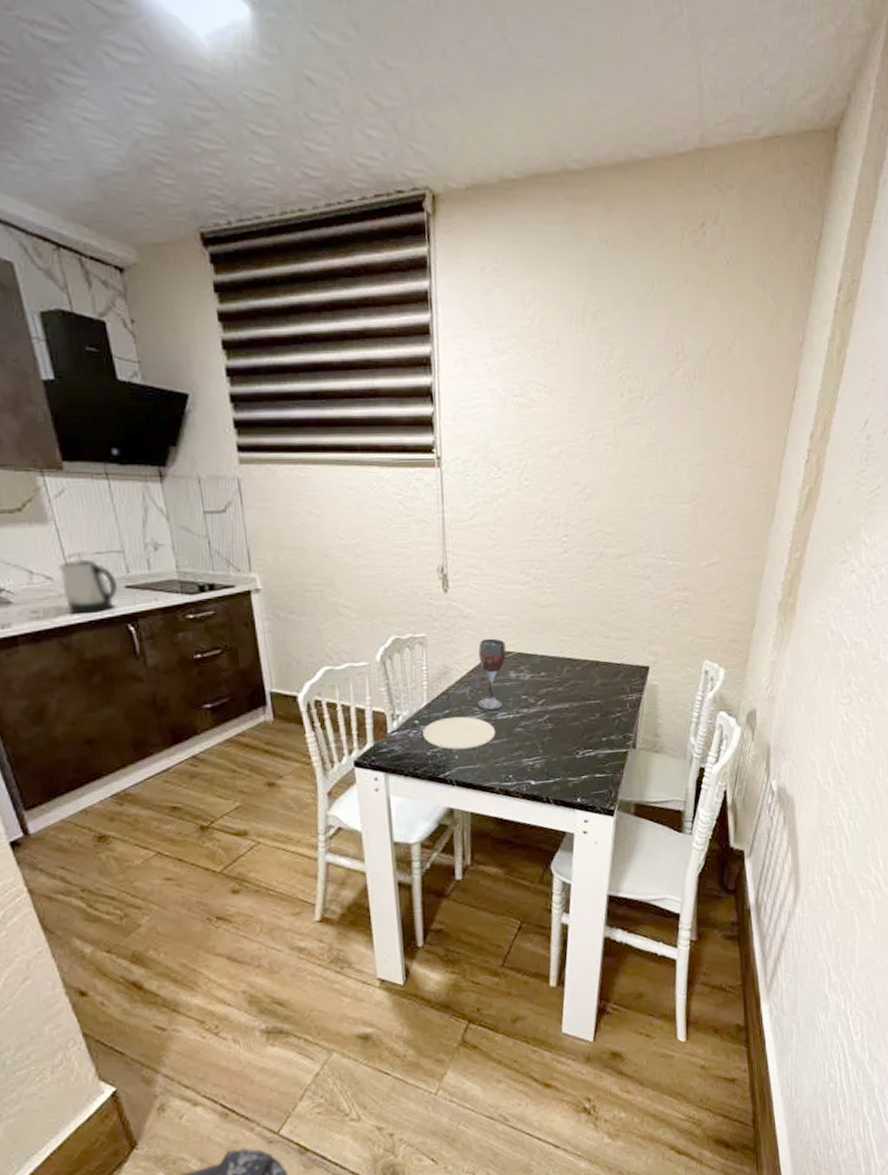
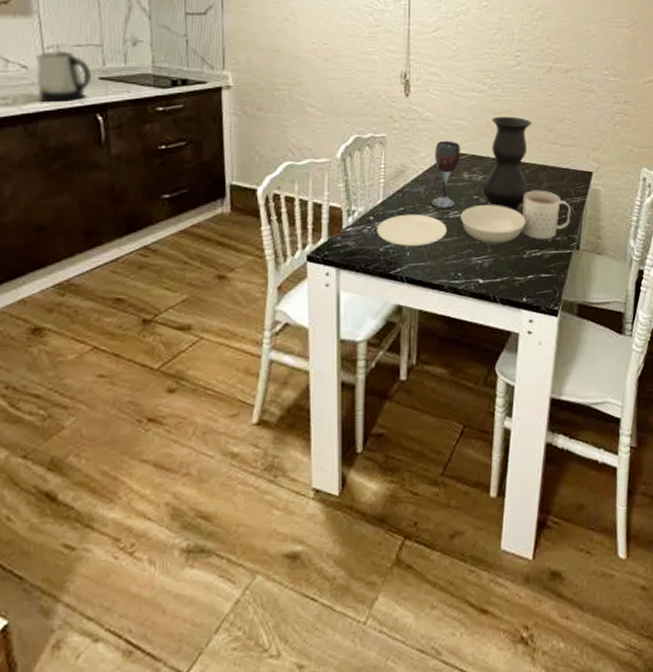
bowl: none [508,704,578,745] -> present [460,205,526,244]
vase: none [531,609,582,710] -> present [483,116,532,211]
mug: none [573,687,626,740] -> present [521,190,571,240]

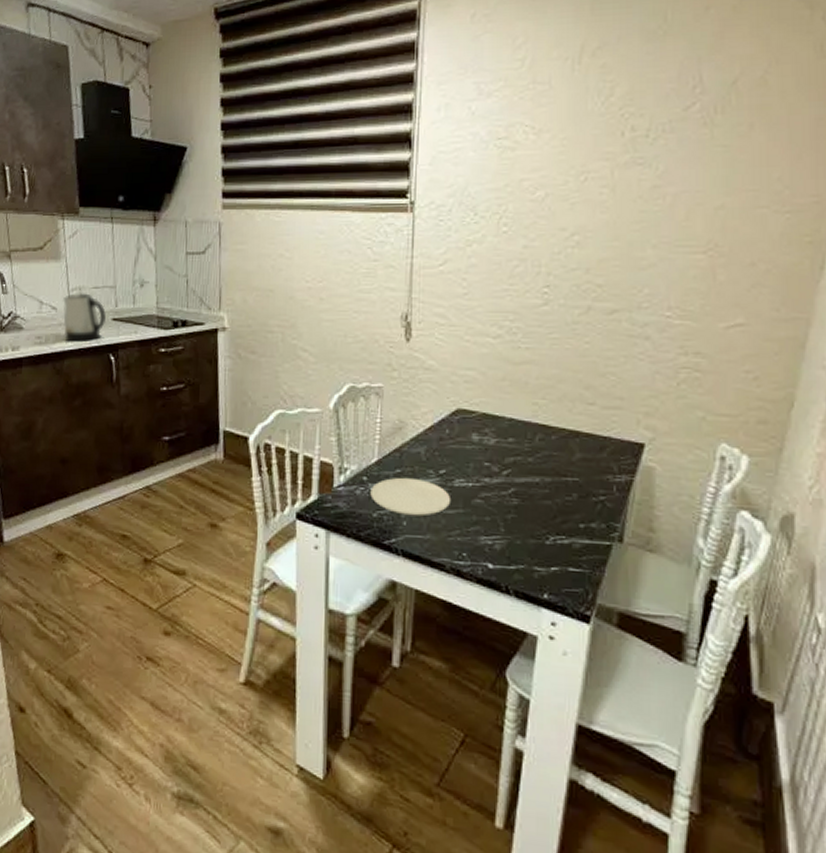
cup: present [431,140,460,208] -> none [433,394,469,475]
bowl: present [460,205,526,244] -> none [466,474,550,524]
vase: present [483,116,532,211] -> none [496,367,562,485]
mug: present [521,190,571,240] -> none [545,461,612,525]

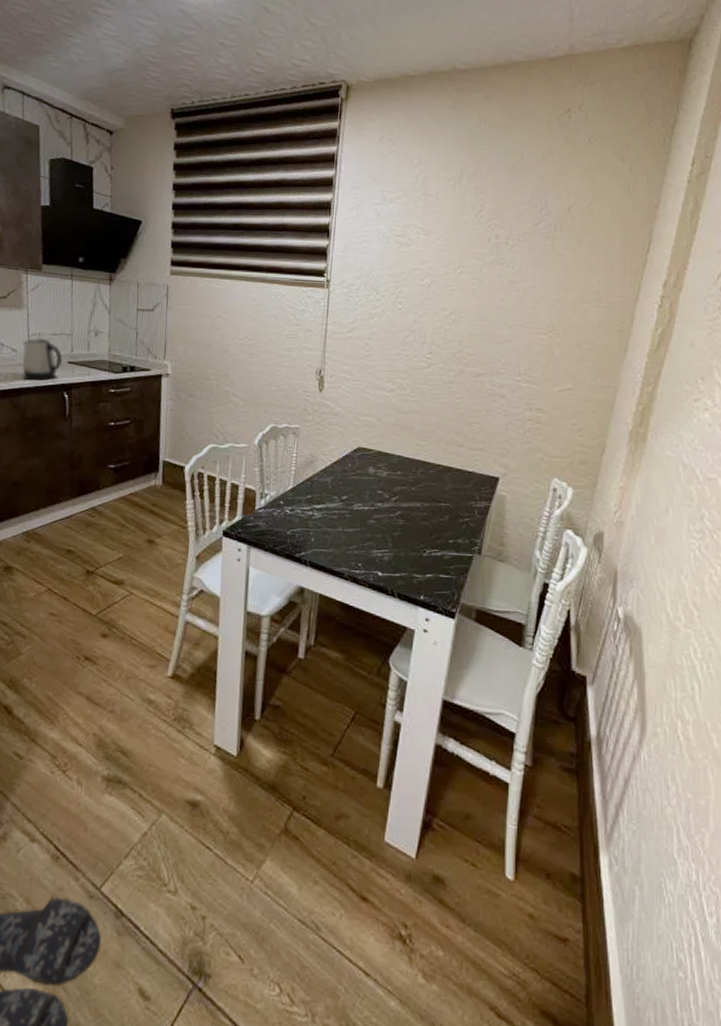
plate: present [370,477,452,517] -> none [285,501,351,534]

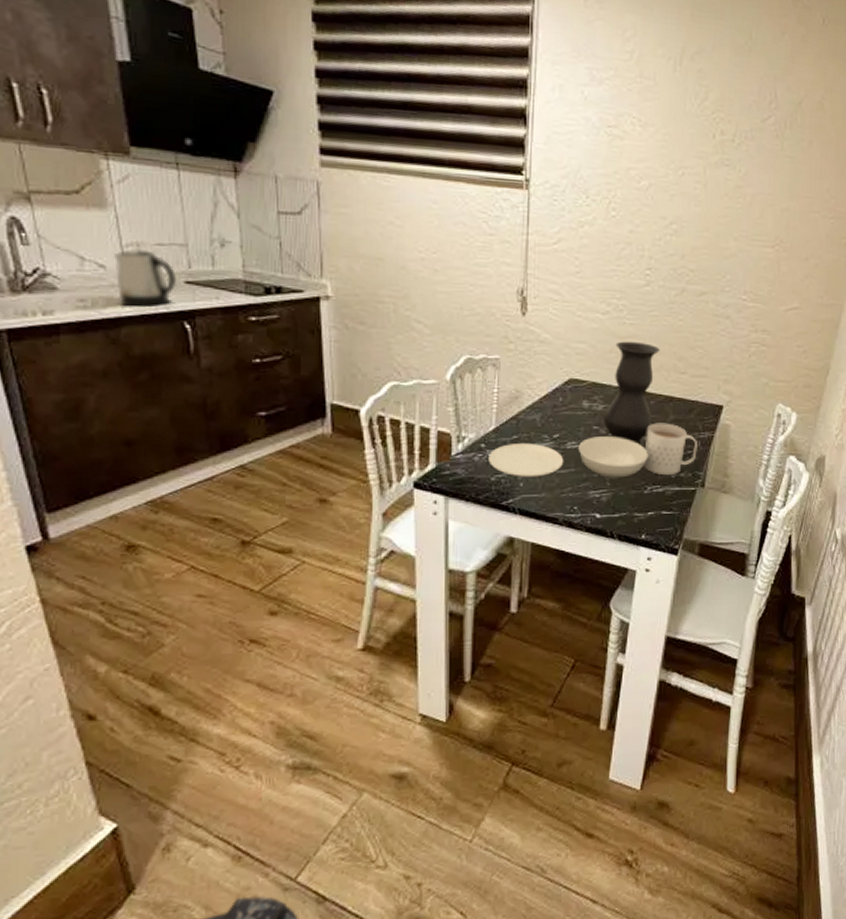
plate: none [285,501,351,534] -> present [488,442,564,478]
bowl: none [363,500,427,540] -> present [578,437,648,478]
vase: none [387,415,440,509] -> present [604,341,660,444]
mug: none [423,490,474,541] -> present [644,423,697,476]

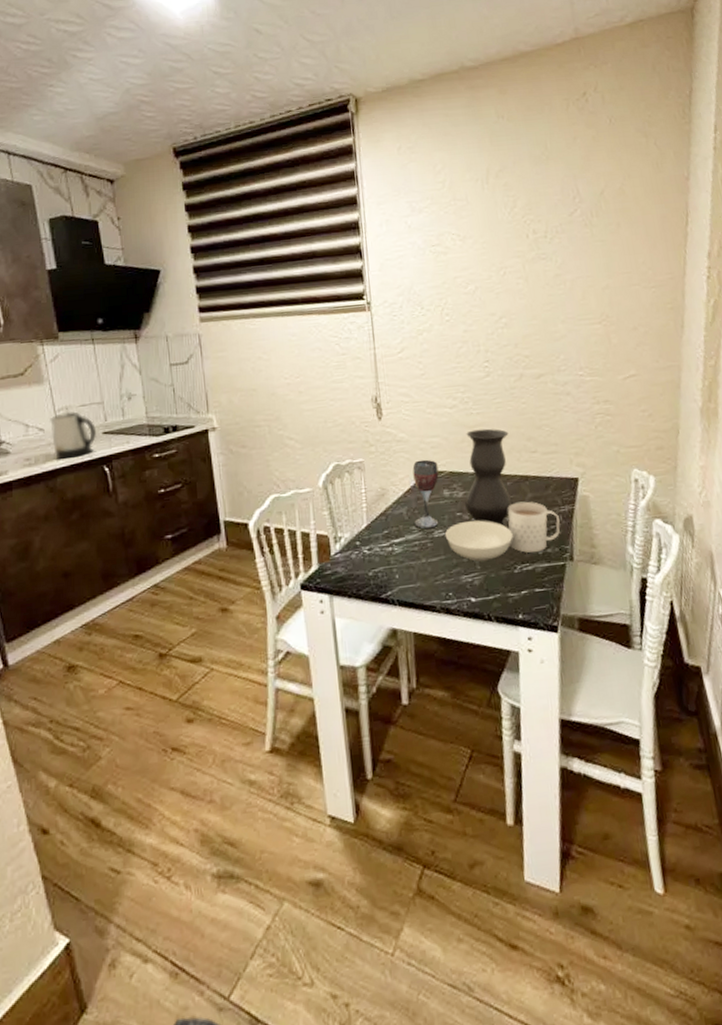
plate: present [488,442,564,478] -> none [364,535,434,570]
cup: none [547,365,581,438] -> present [412,459,439,529]

